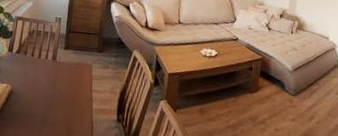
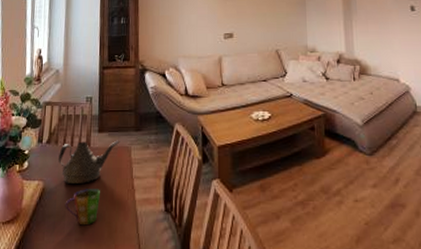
teapot: none [26,55,84,91] -> present [58,141,120,184]
cup: none [29,95,62,125] -> present [65,189,100,226]

